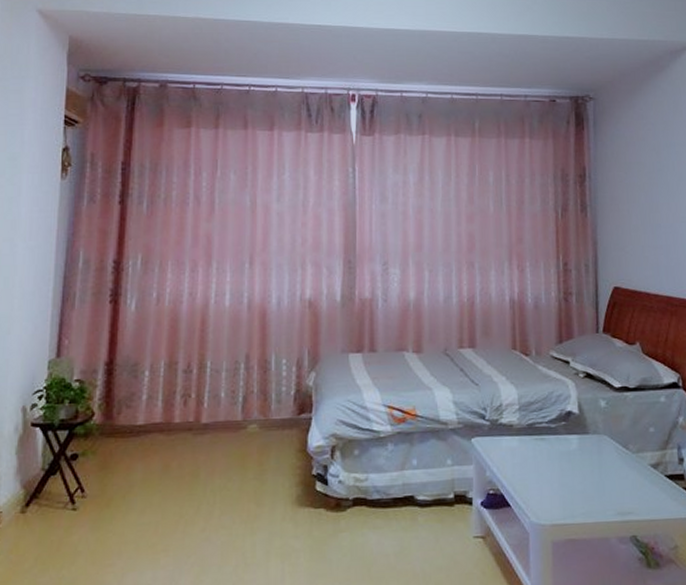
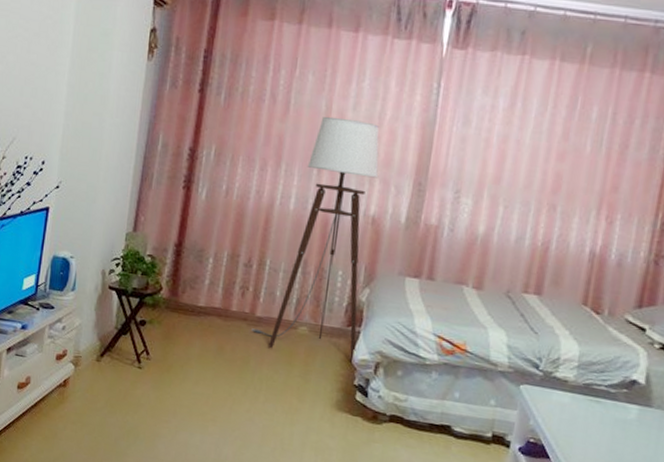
floor lamp: none [198,210,310,454] -> present [251,116,379,363]

